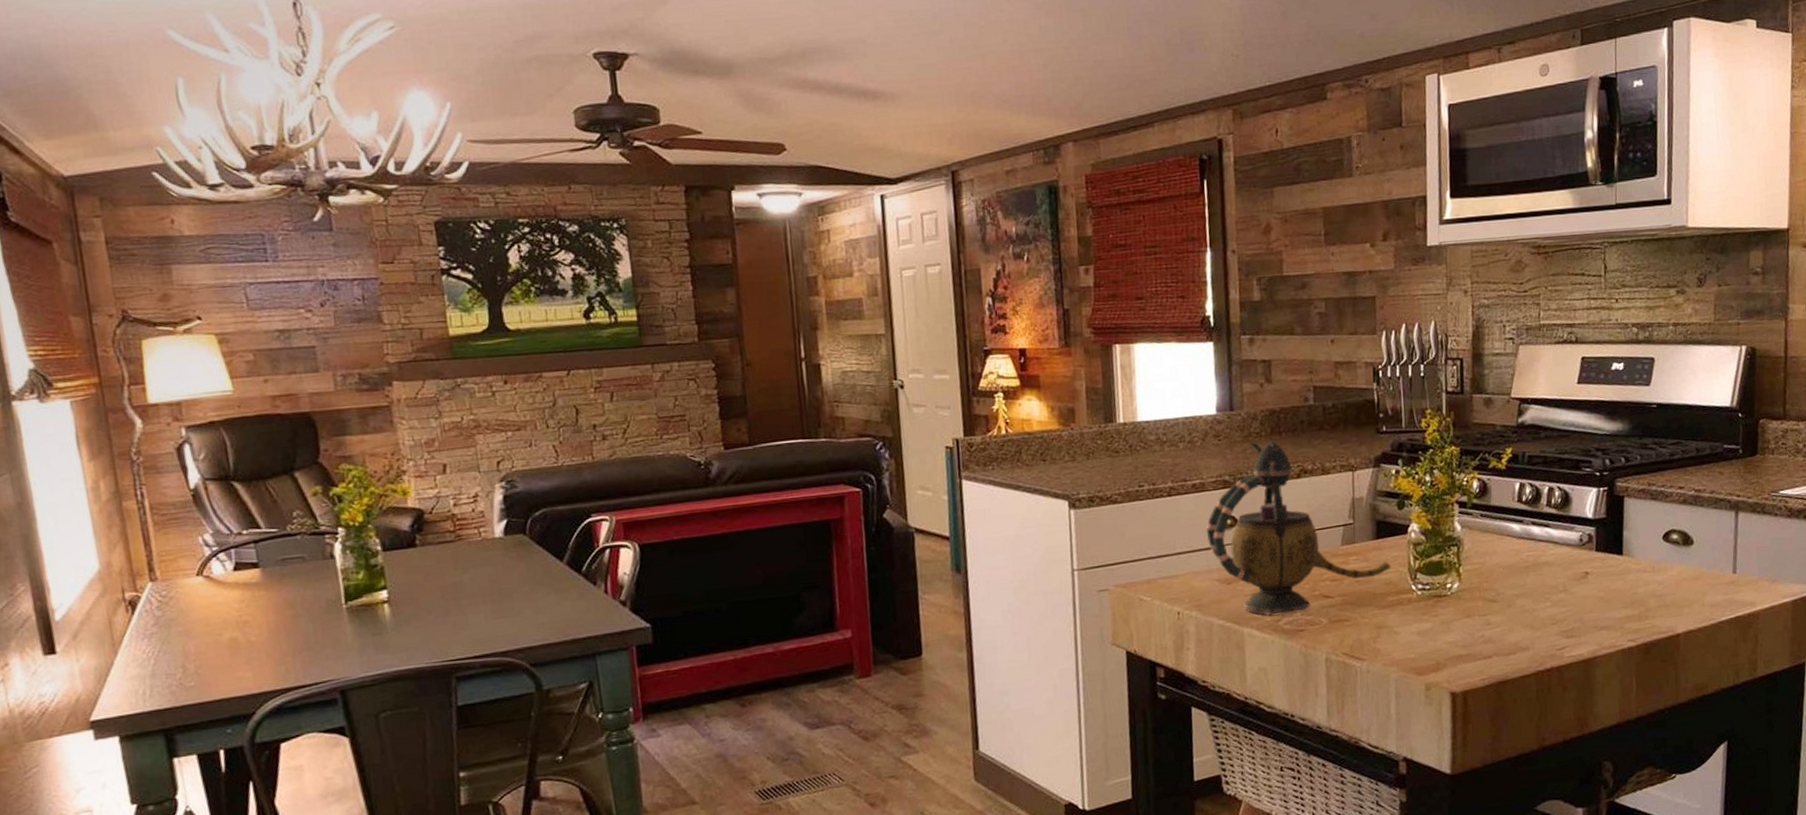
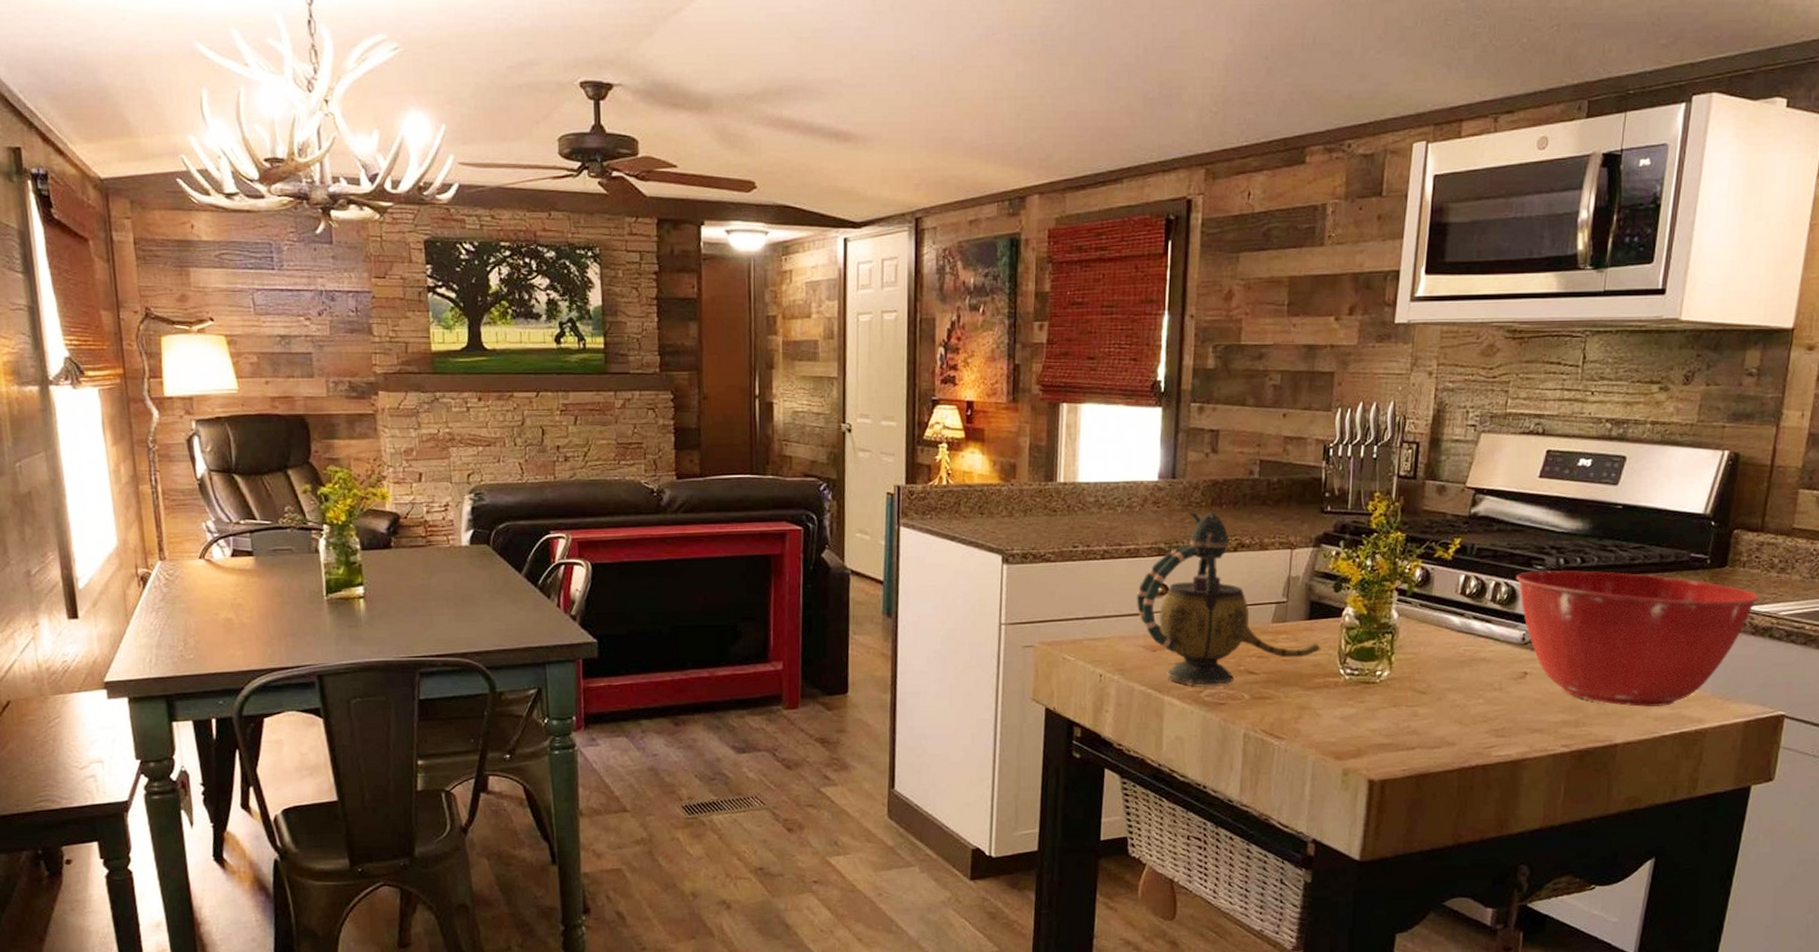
mixing bowl: none [1567,468,1790,596] -> present [1516,569,1759,707]

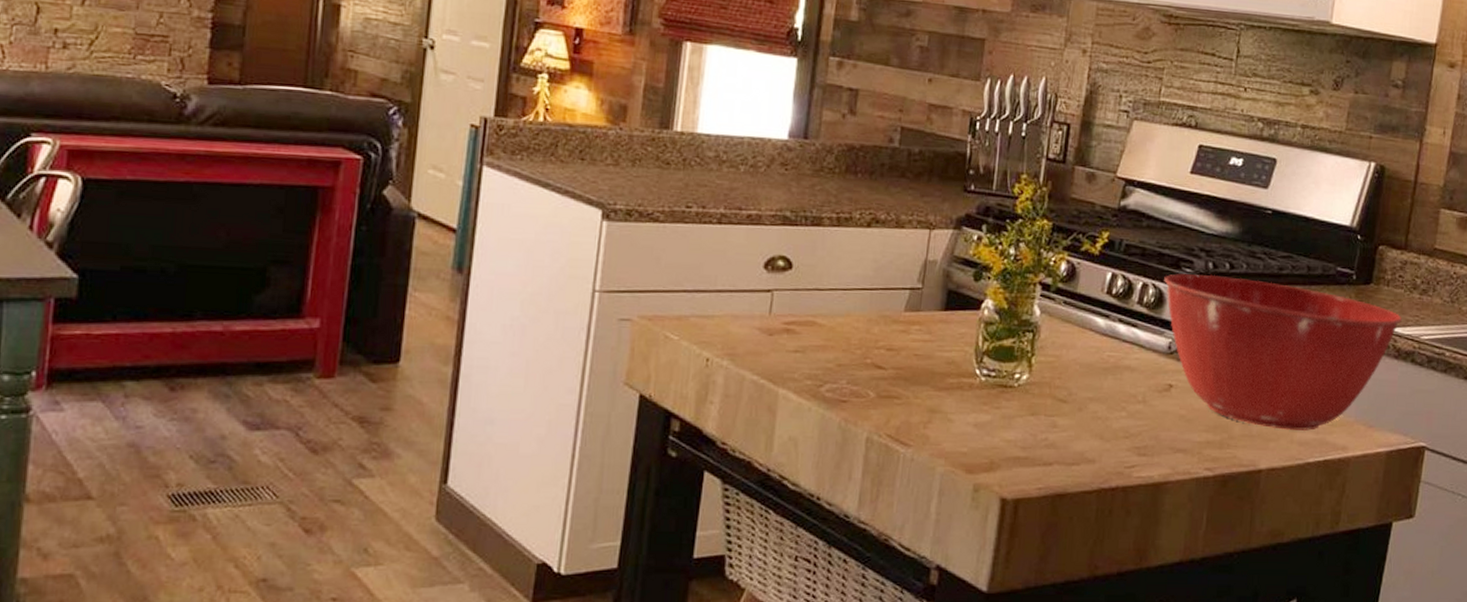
teapot: present [1136,511,1321,687] -> none [754,178,957,381]

